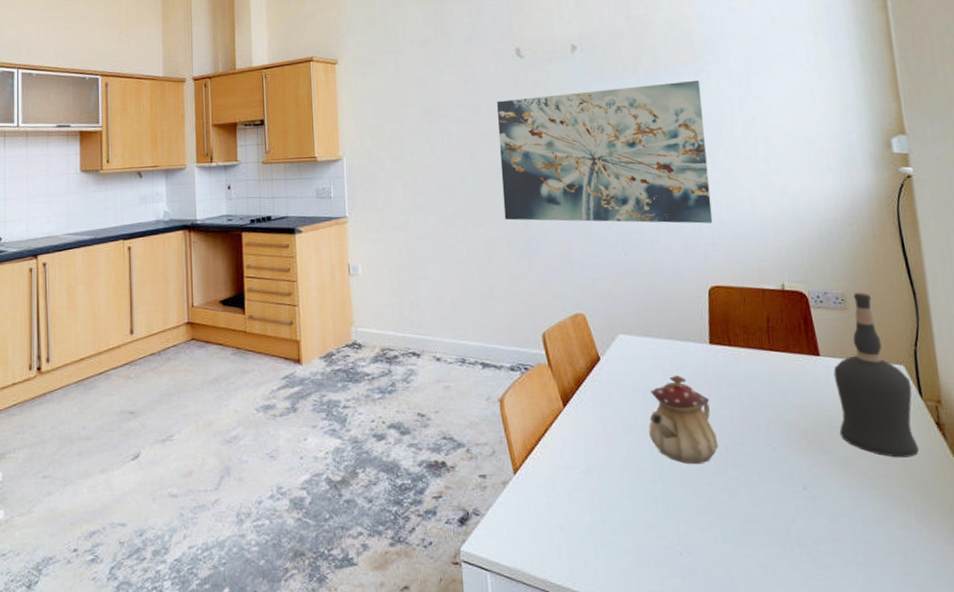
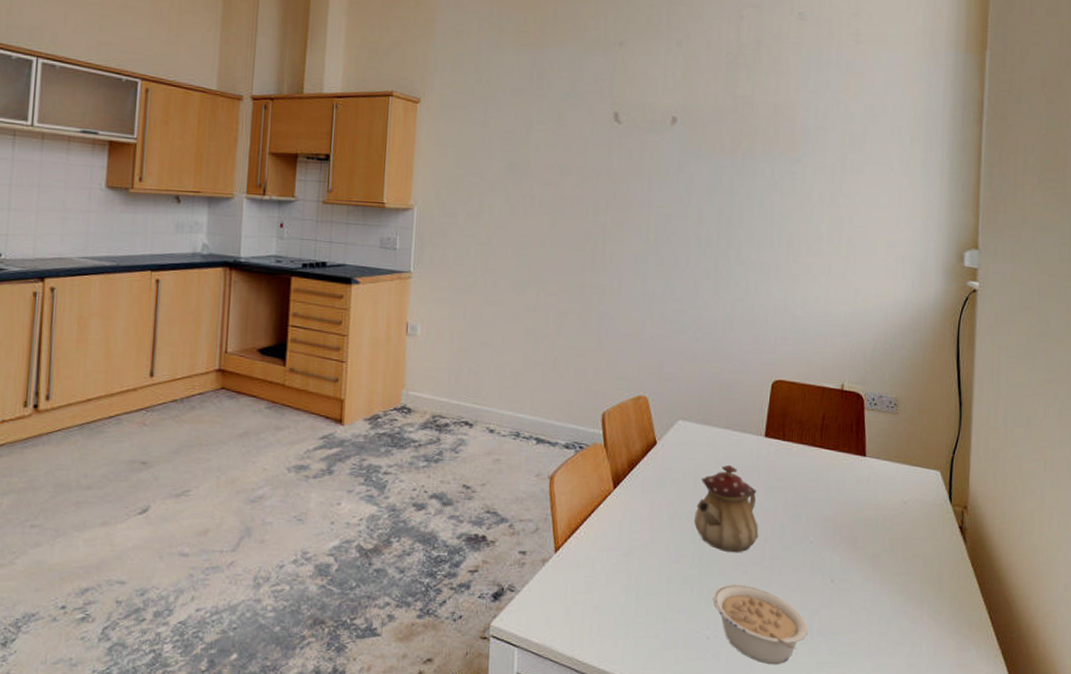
wall art: present [496,80,713,224] -> none [579,166,794,317]
legume: none [679,496,788,580] -> present [712,584,809,665]
liquor bottle: present [833,292,919,458] -> none [872,398,944,558]

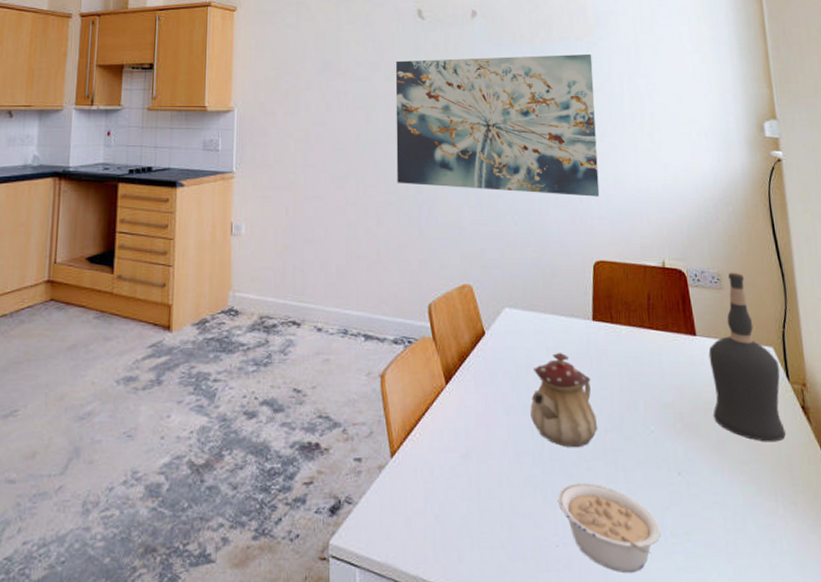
wall art: none [579,166,794,317] -> present [395,53,600,197]
liquor bottle: none [872,398,944,558] -> present [708,272,786,442]

